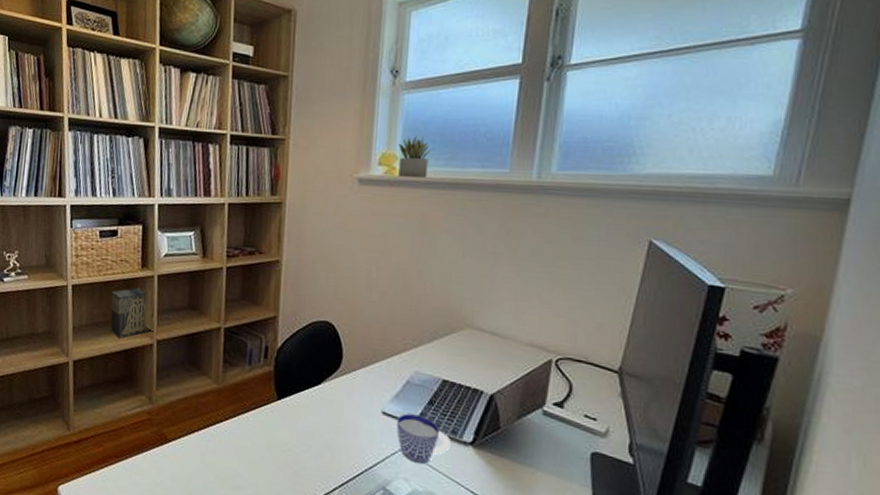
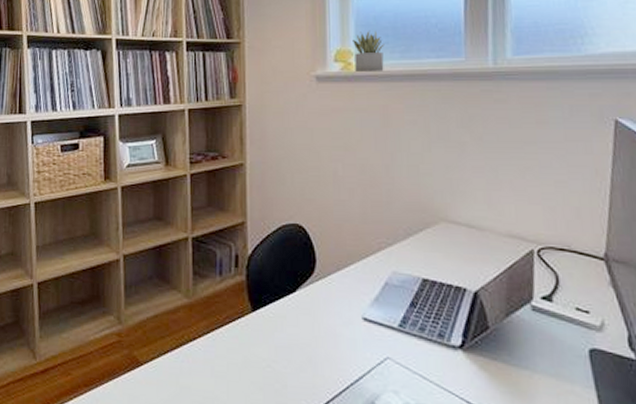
decorative box: present [110,287,152,338] -> none [74,200,118,255]
cup: present [396,413,451,464] -> none [379,318,438,373]

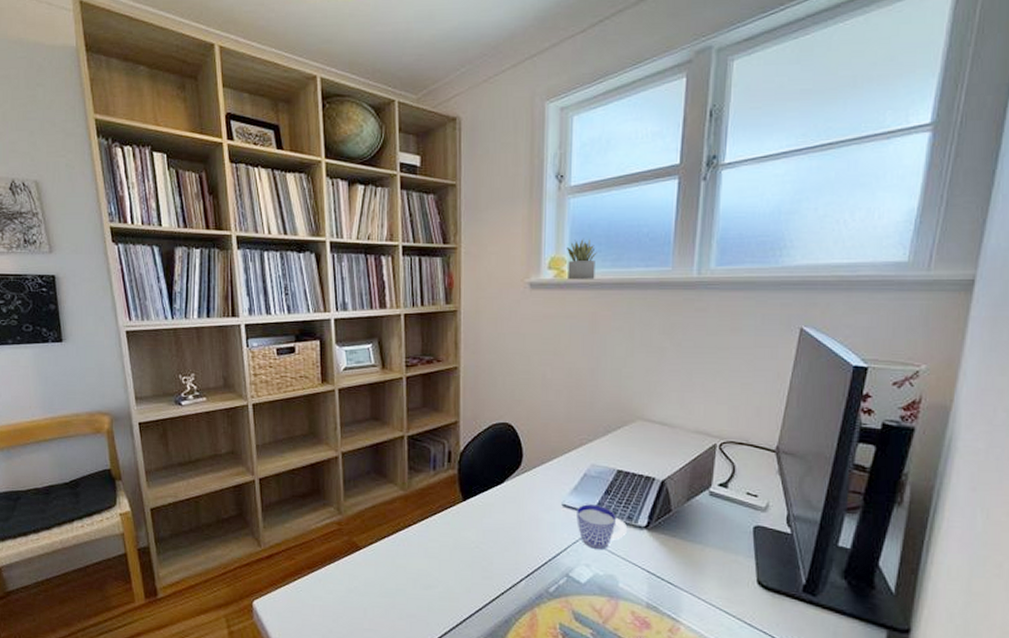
cup: none [379,318,438,373] -> present [576,504,627,549]

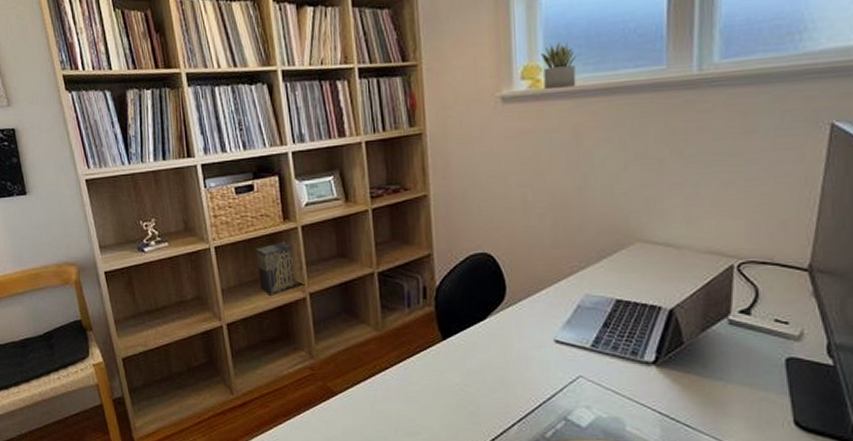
decorative box: none [293,402,337,453] -> present [256,241,304,295]
cup: present [576,504,627,549] -> none [571,339,631,389]

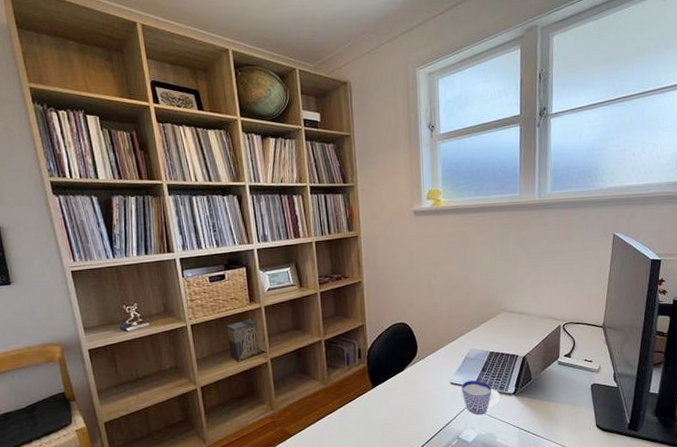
succulent plant: present [541,41,577,90] -> none [440,174,464,207]
cup: none [571,339,631,389] -> present [462,380,500,415]

